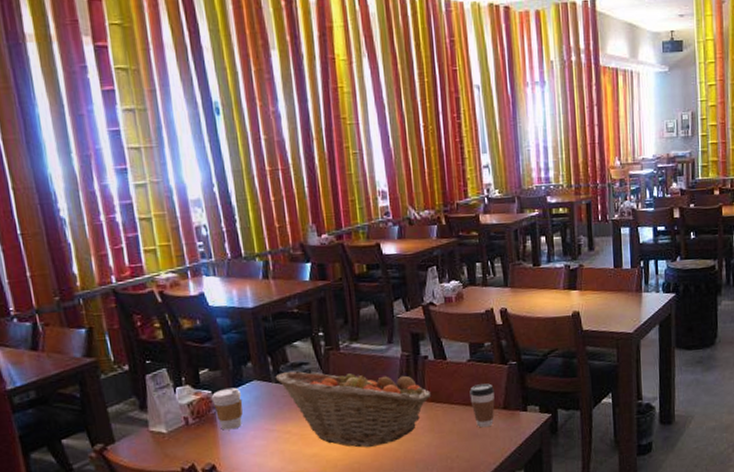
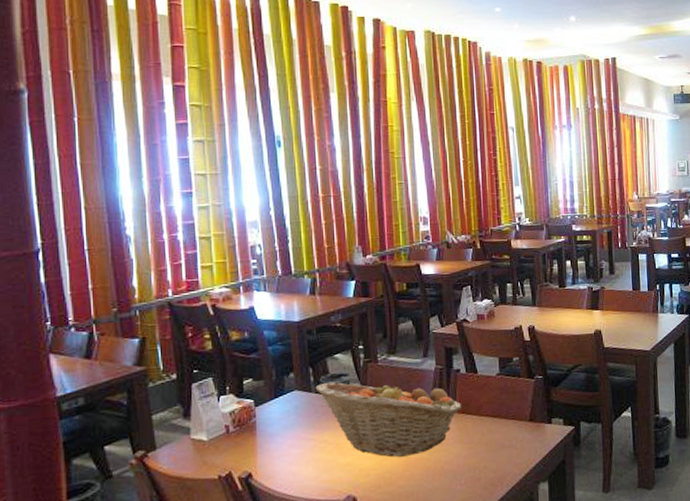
coffee cup: present [211,387,243,430] -> none [253,397,283,439]
coffee cup: present [470,383,495,428] -> none [498,396,522,439]

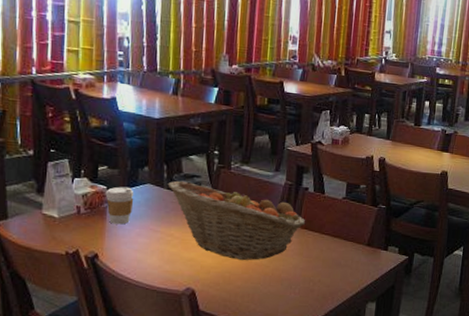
coffee cup: none [253,397,283,439] -> present [105,186,134,225]

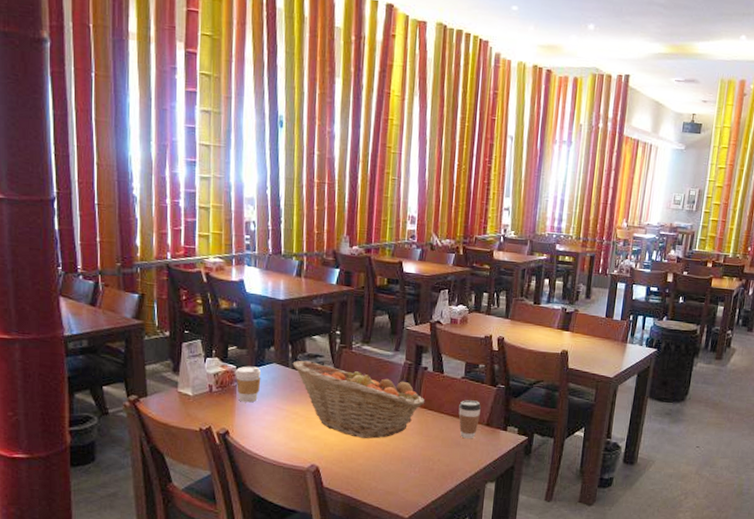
coffee cup: none [339,220,363,259] -> present [458,400,482,439]

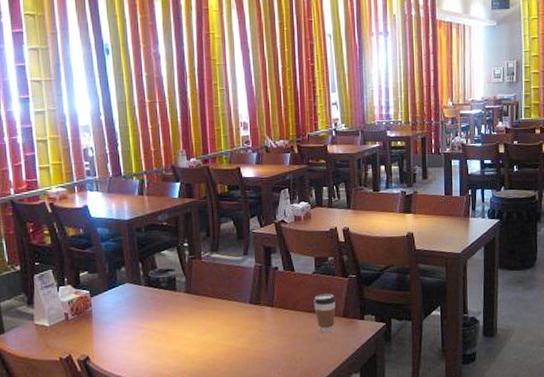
coffee cup: present [235,366,262,403] -> none [89,289,116,326]
fruit basket: present [292,360,425,439] -> none [145,275,280,346]

